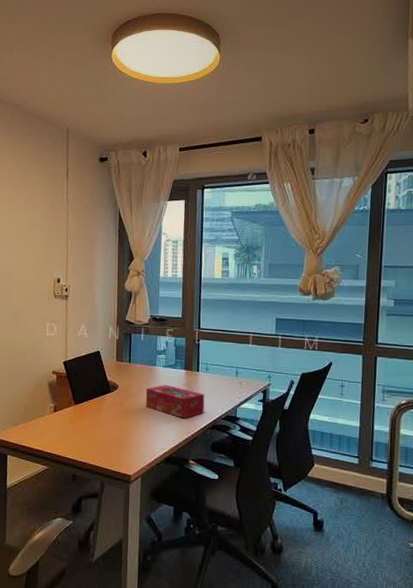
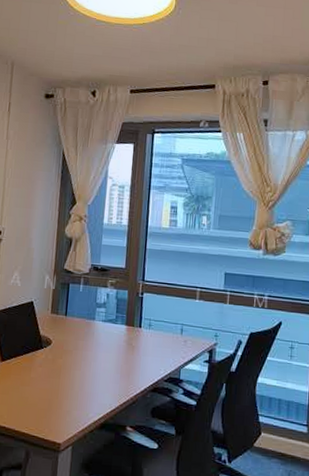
tissue box: present [145,384,205,419] -> none [81,340,147,380]

